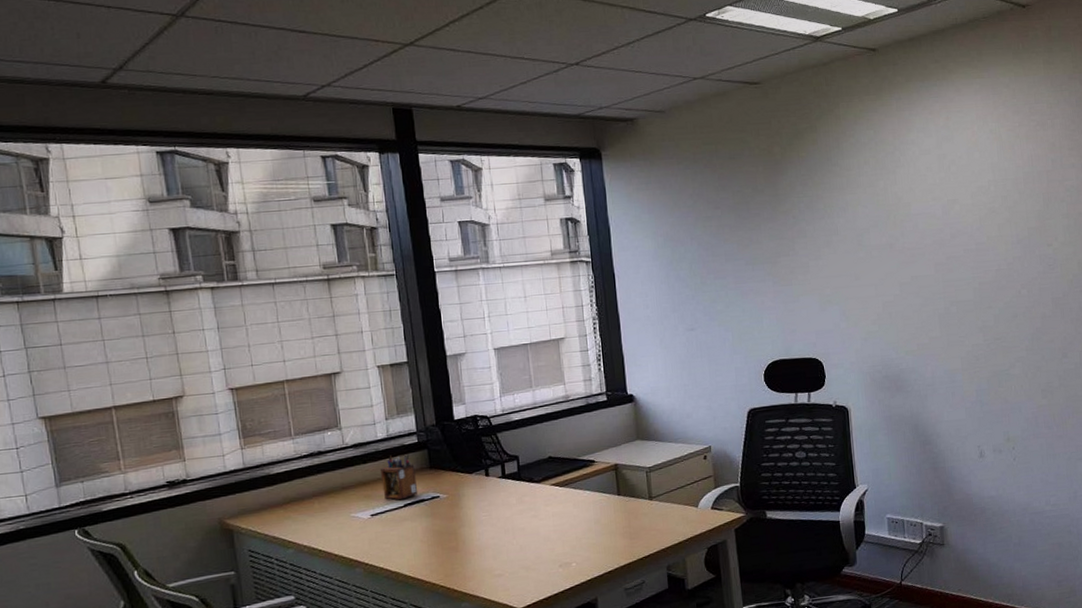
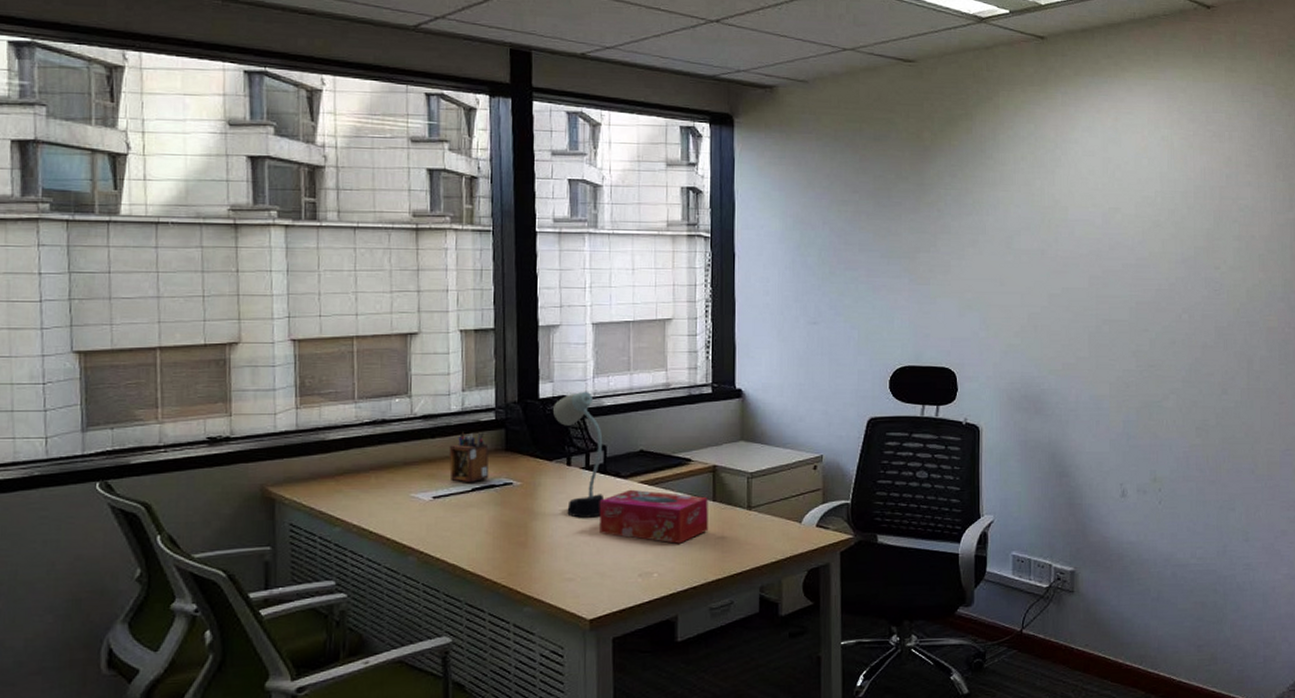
desk lamp: none [468,409,522,521] -> present [553,391,605,518]
tissue box: none [517,491,616,536] -> present [599,489,708,544]

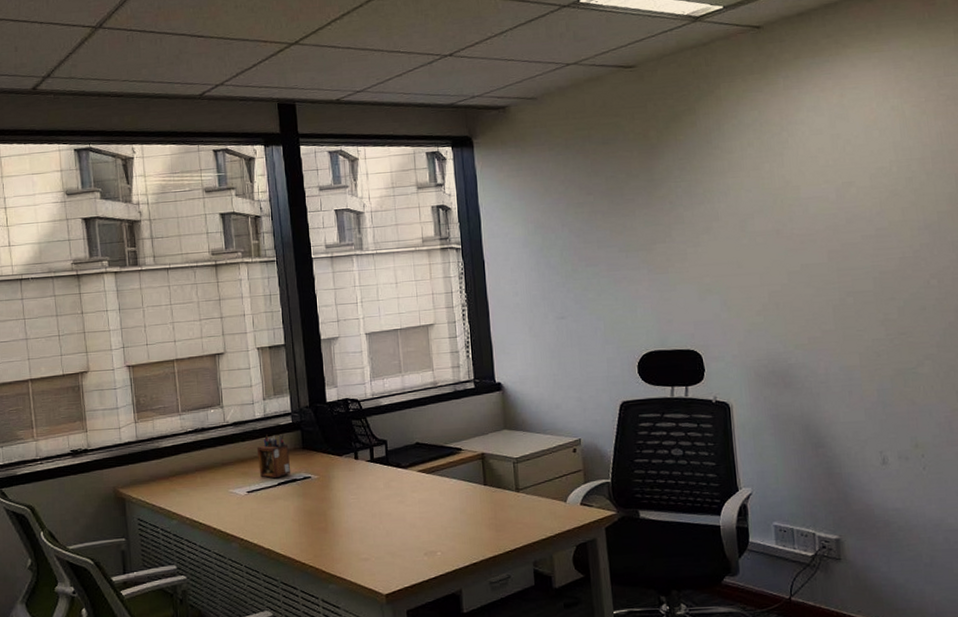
desk lamp: present [553,391,605,518] -> none [339,393,389,505]
tissue box: present [599,489,708,544] -> none [385,477,482,525]

